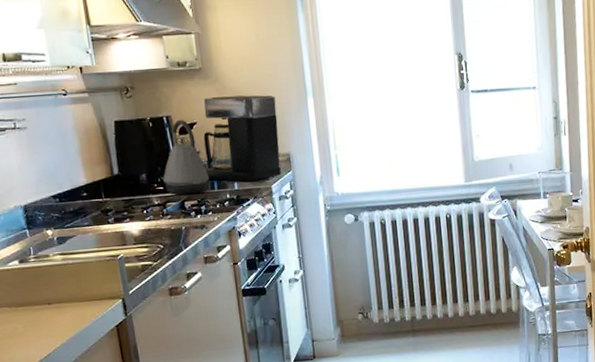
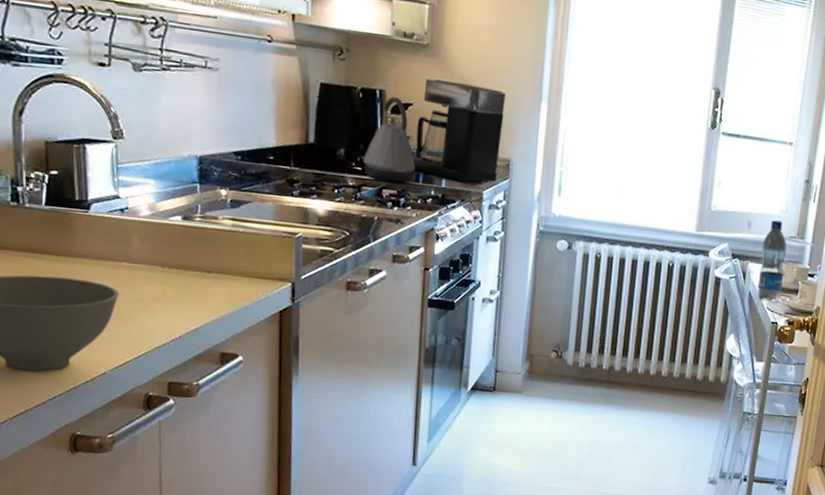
bottle: none [526,158,552,232] -> present [758,220,787,303]

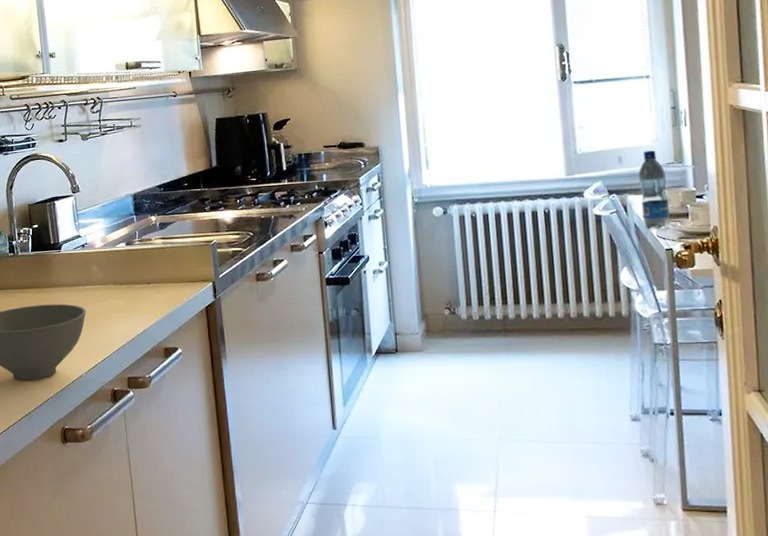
kettle: present [362,97,416,183] -> none [256,116,300,186]
coffee maker: present [412,79,507,183] -> none [296,91,369,174]

